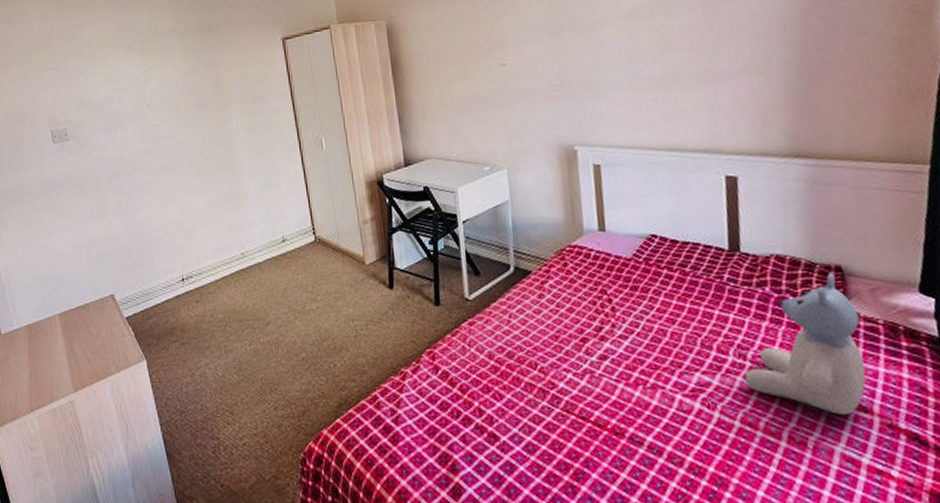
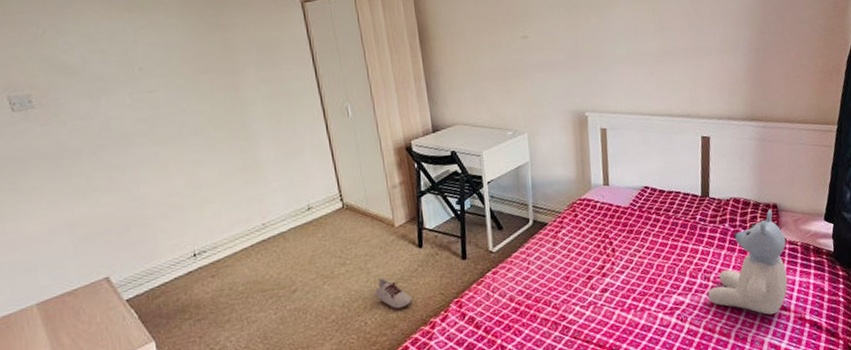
shoe: none [344,317,382,354] -> present [374,277,412,310]

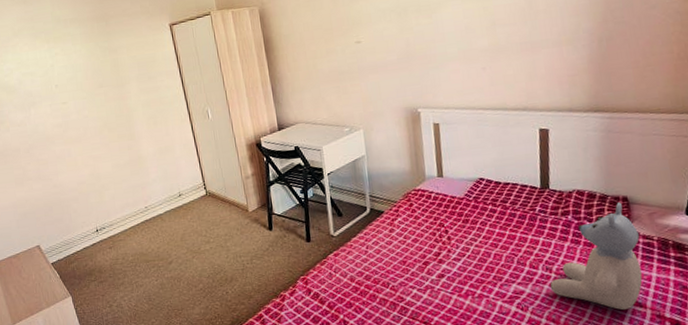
shoe: present [374,277,412,310] -> none [233,254,265,283]

